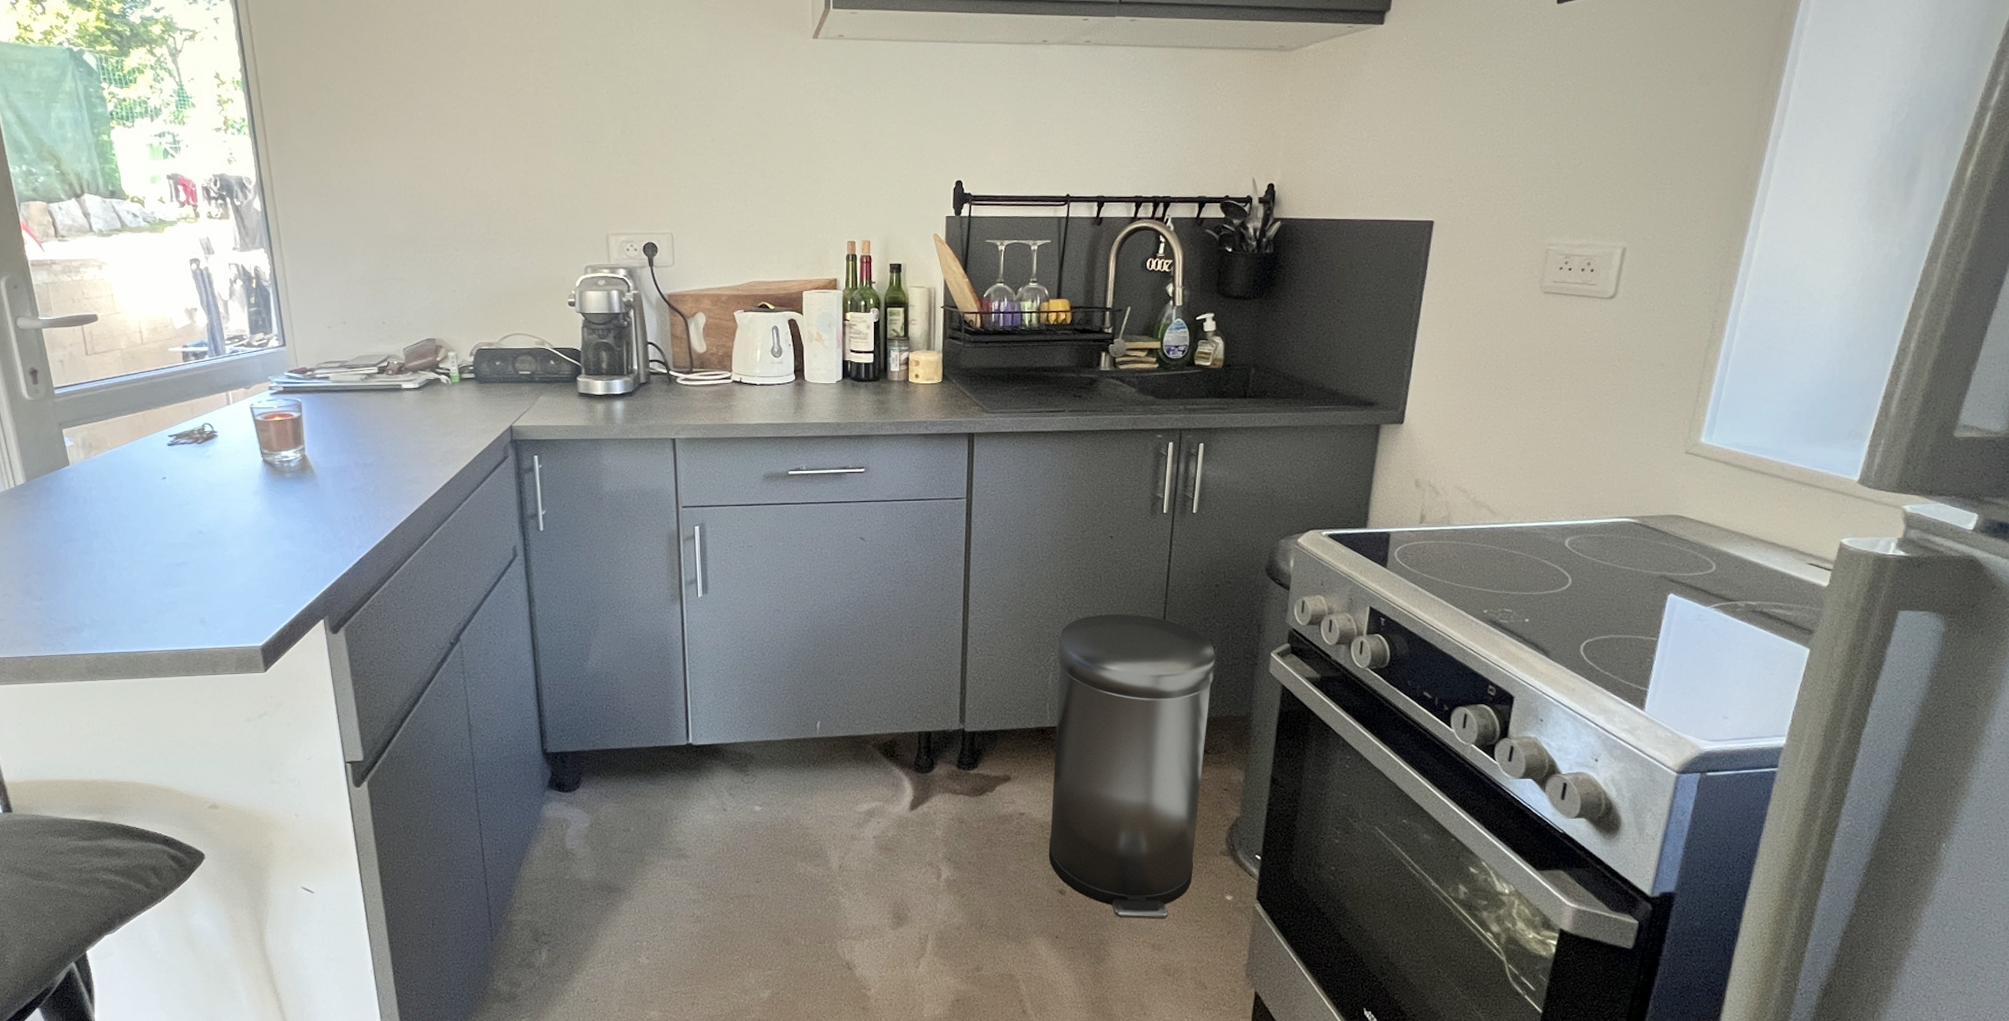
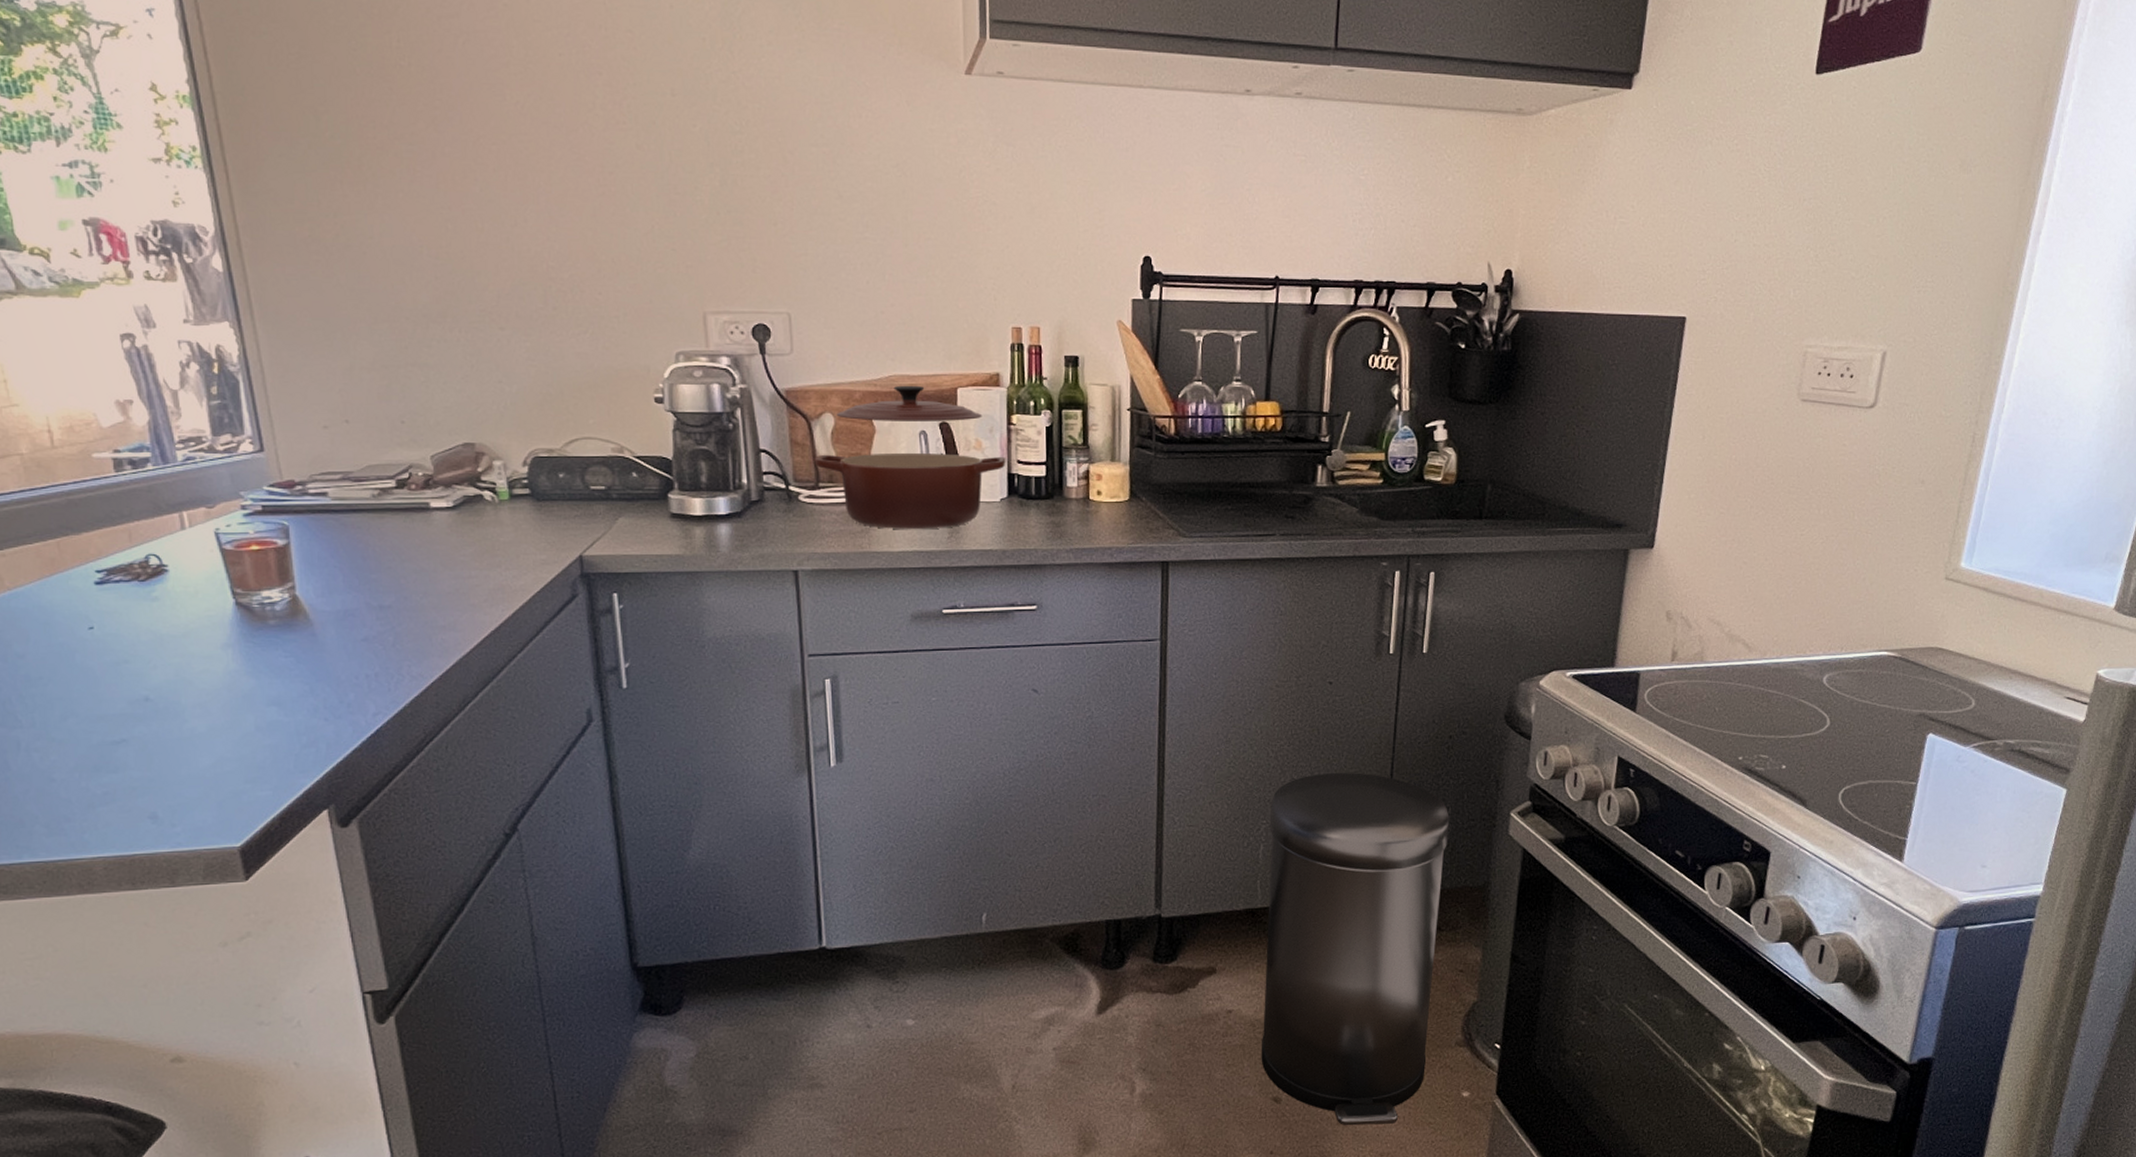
saucepan: none [689,289,841,406] -> present [814,385,1006,530]

